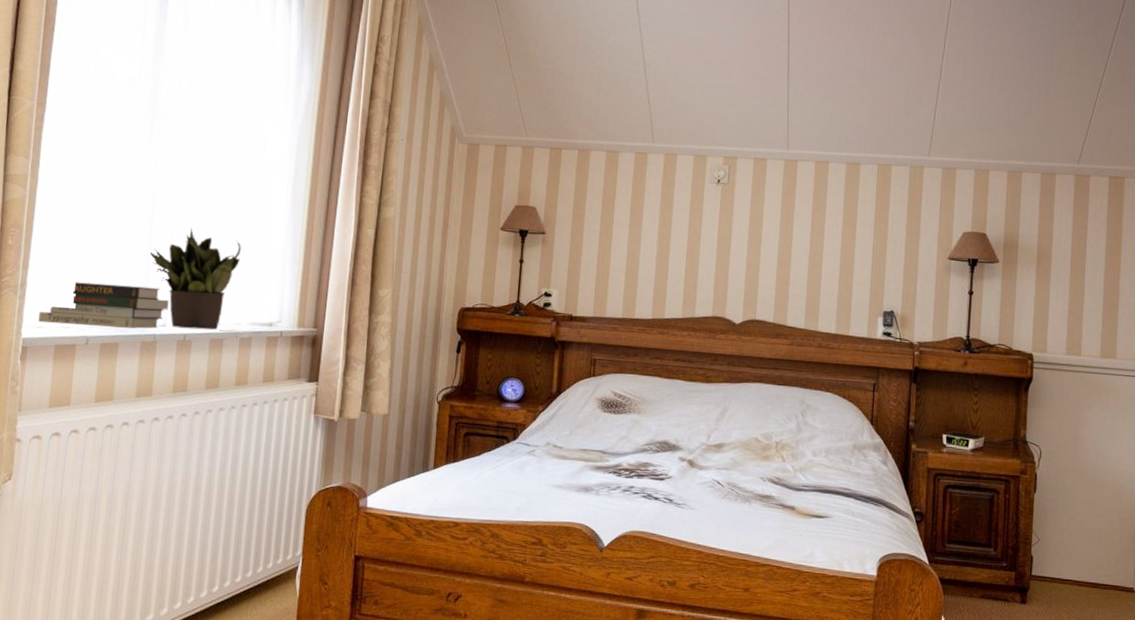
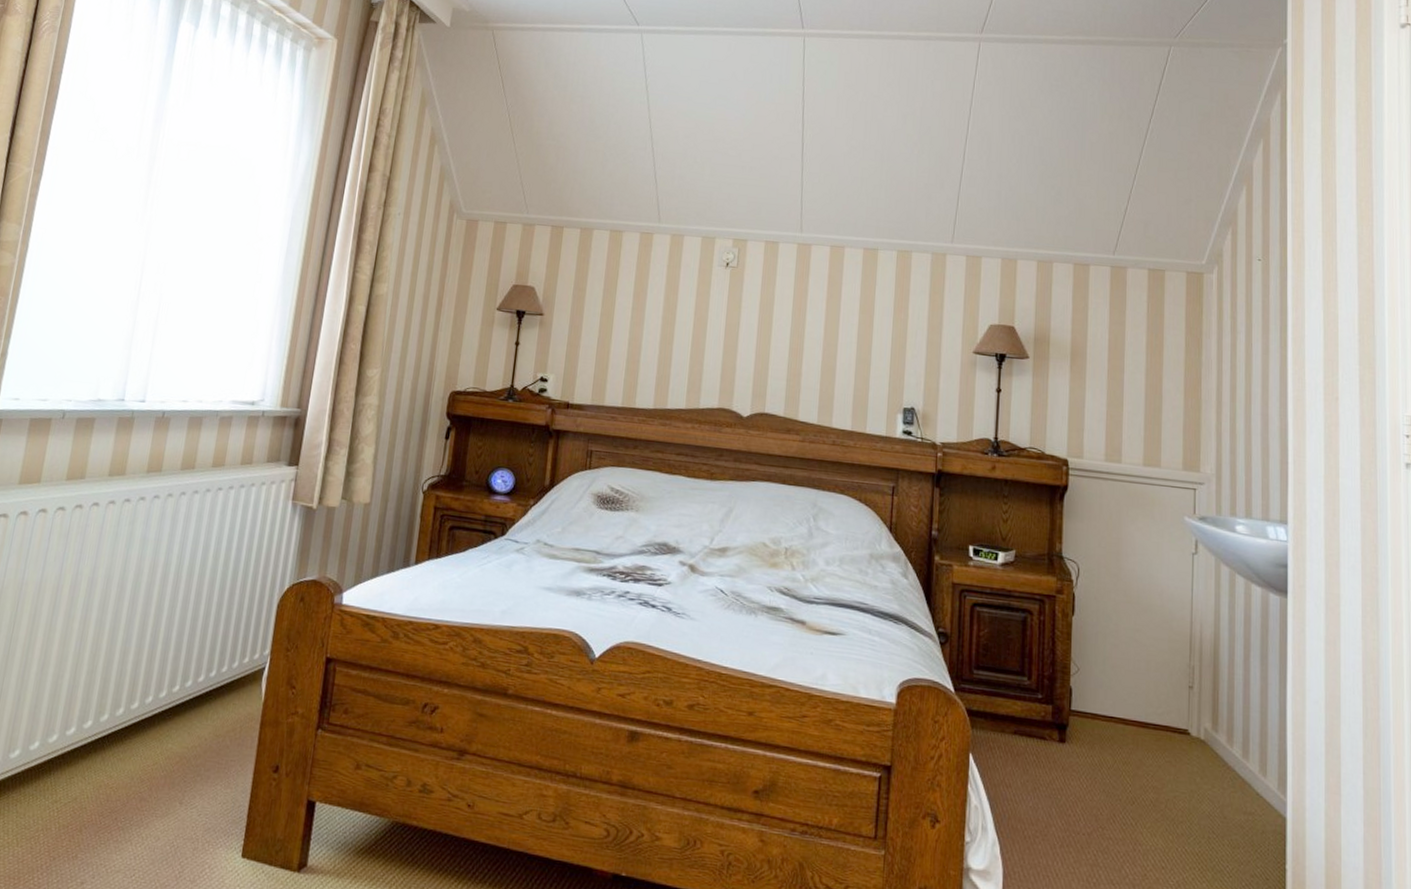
books: present [38,282,169,329] -> none [15,353,150,405]
potted plant: present [150,228,241,331] -> none [135,300,228,408]

